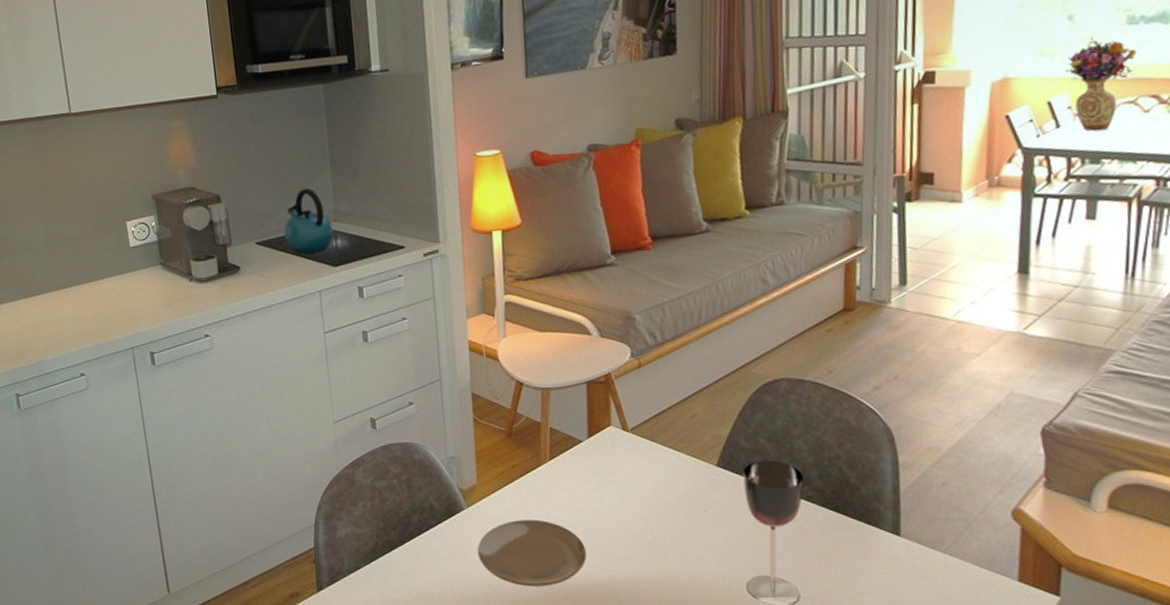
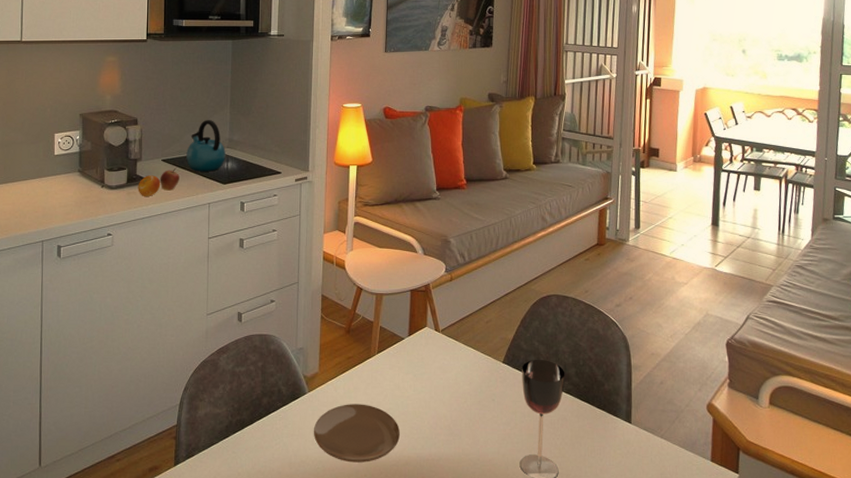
fruit: none [231,262,259,288] -> present [138,175,161,196]
fruit: none [256,252,280,280] -> present [160,168,179,191]
flower arrangement: present [1065,37,1137,131] -> none [741,66,784,129]

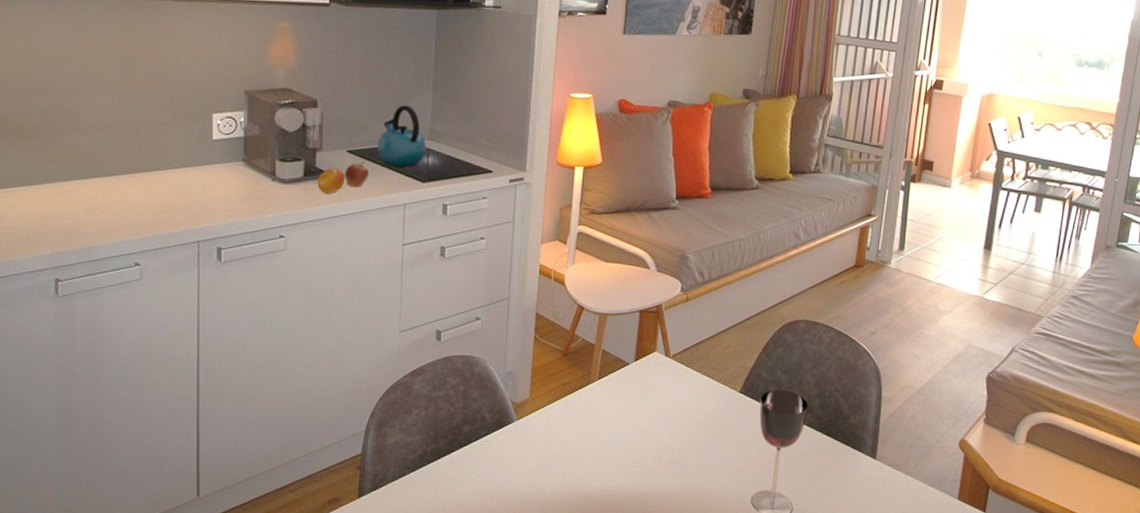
plate: present [313,404,400,463] -> none [520,434,619,497]

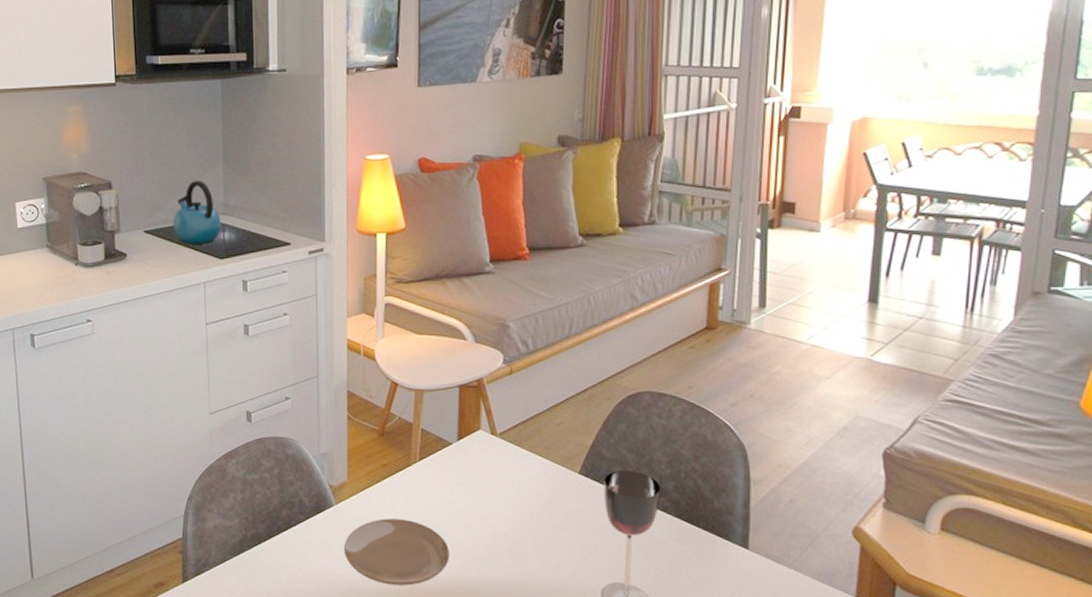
fruit: present [317,168,346,193] -> none [118,250,145,275]
fruit: present [344,162,369,188] -> none [143,241,167,268]
plate: none [520,434,619,497] -> present [343,518,449,586]

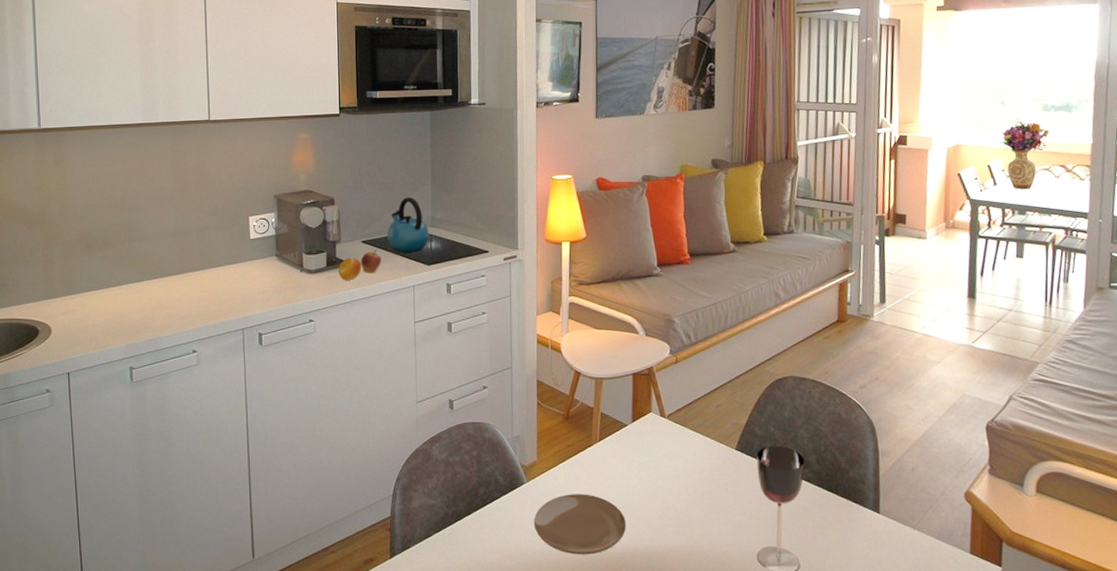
fruit: none [118,250,145,275] -> present [338,258,362,280]
fruit: none [143,241,167,268] -> present [360,250,381,274]
flower arrangement: none [919,84,984,172] -> present [1000,118,1050,189]

